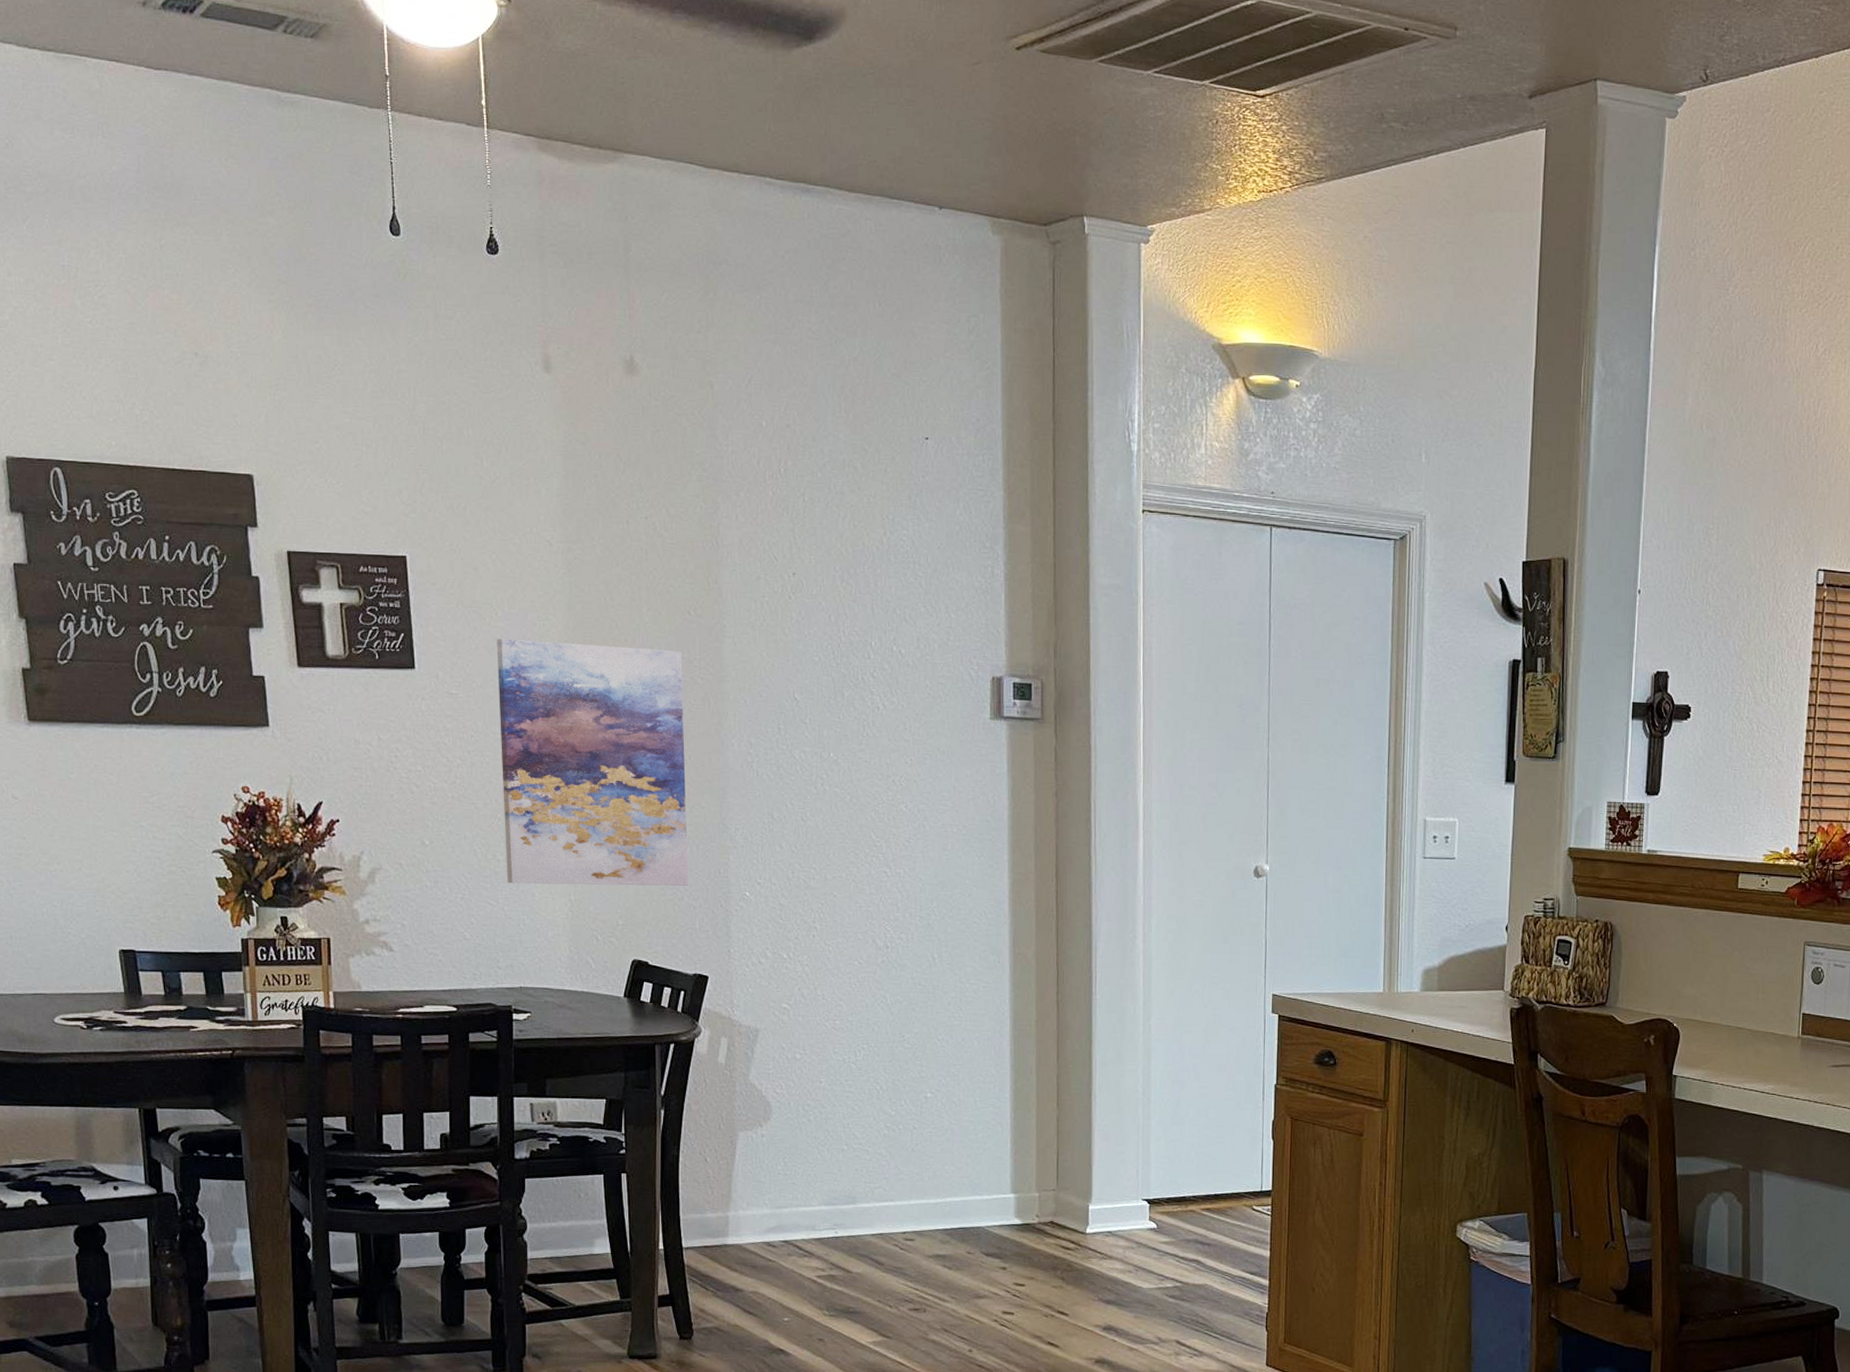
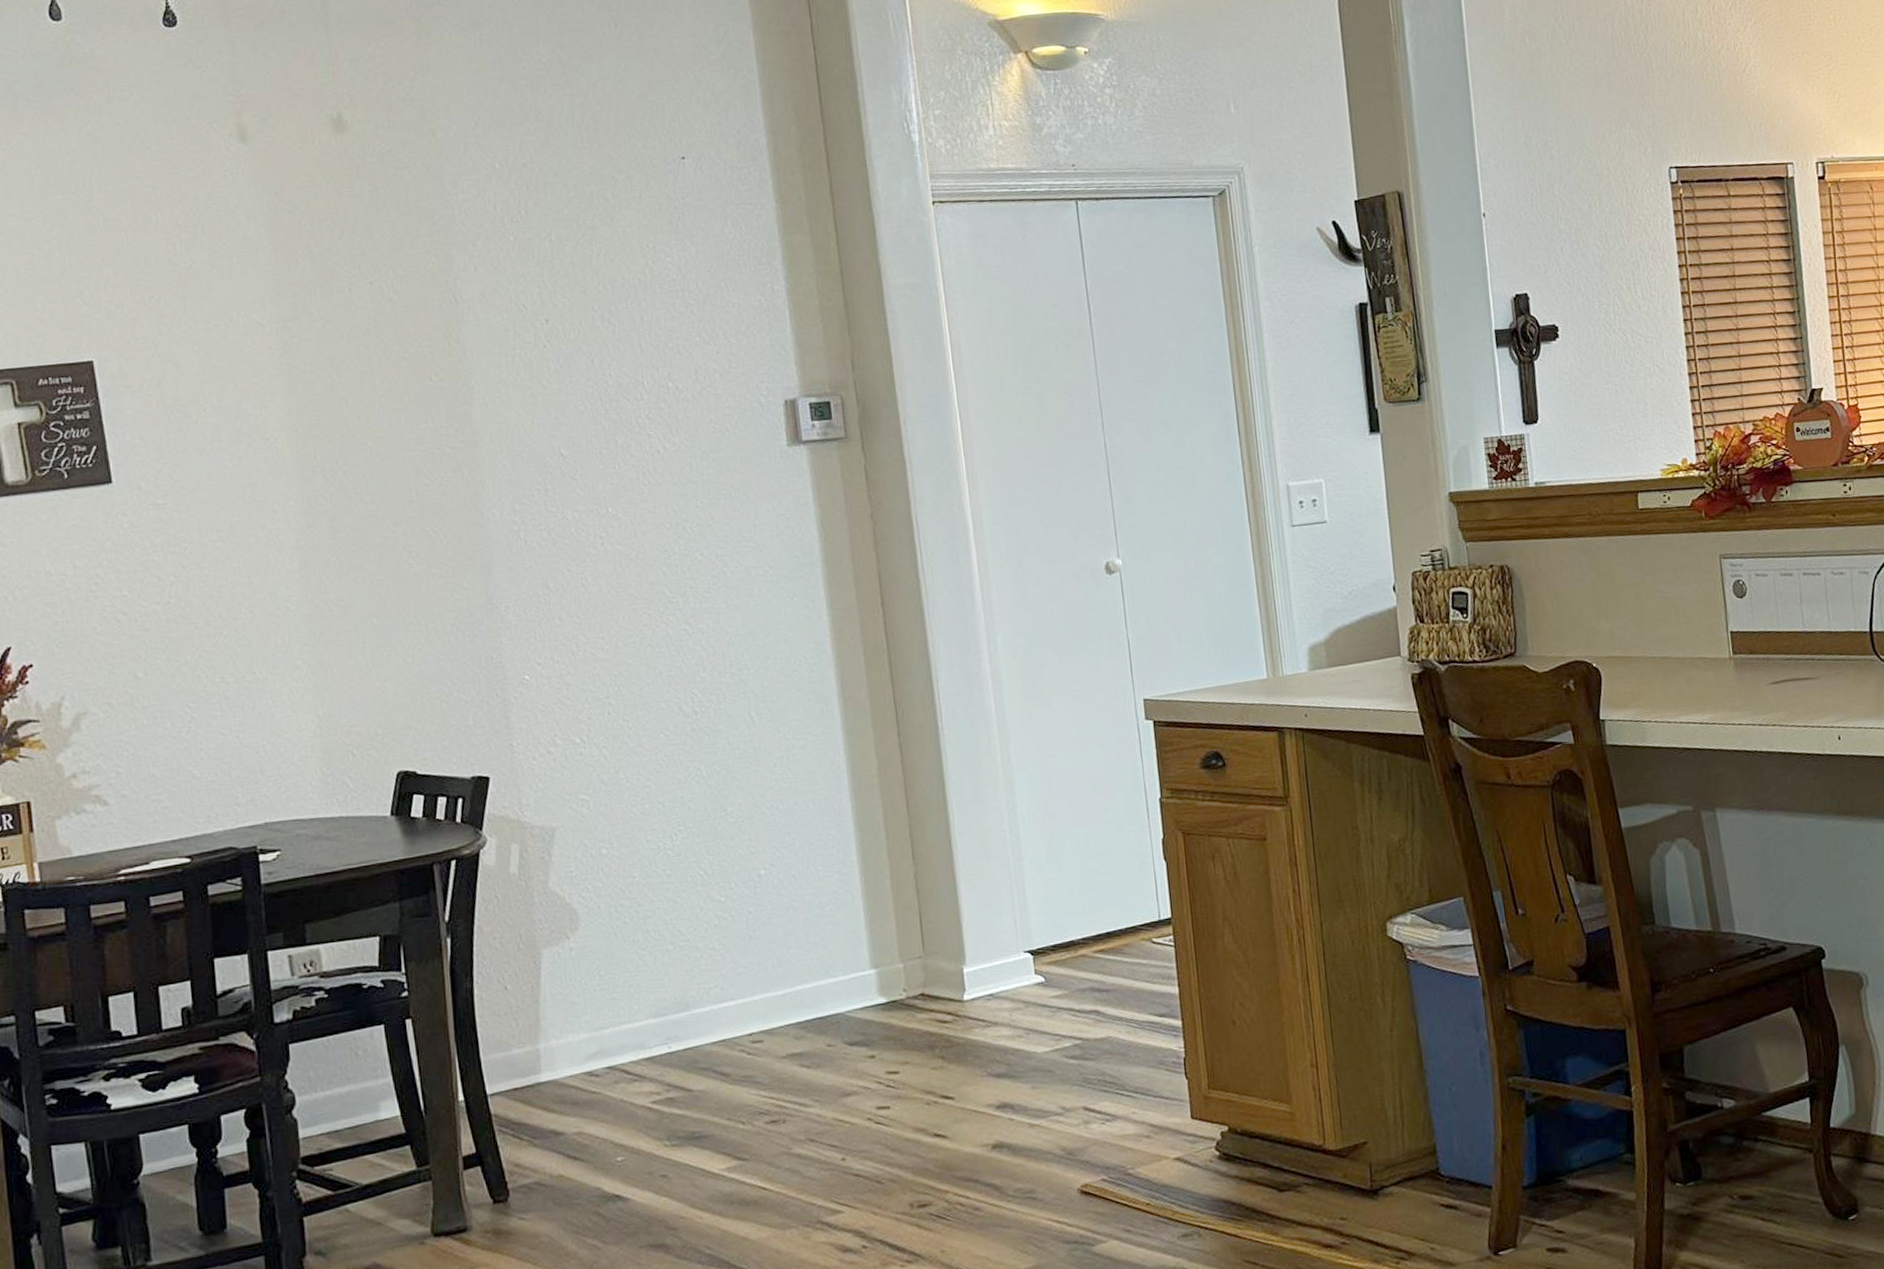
wall art: present [496,638,688,886] -> none [207,421,456,707]

